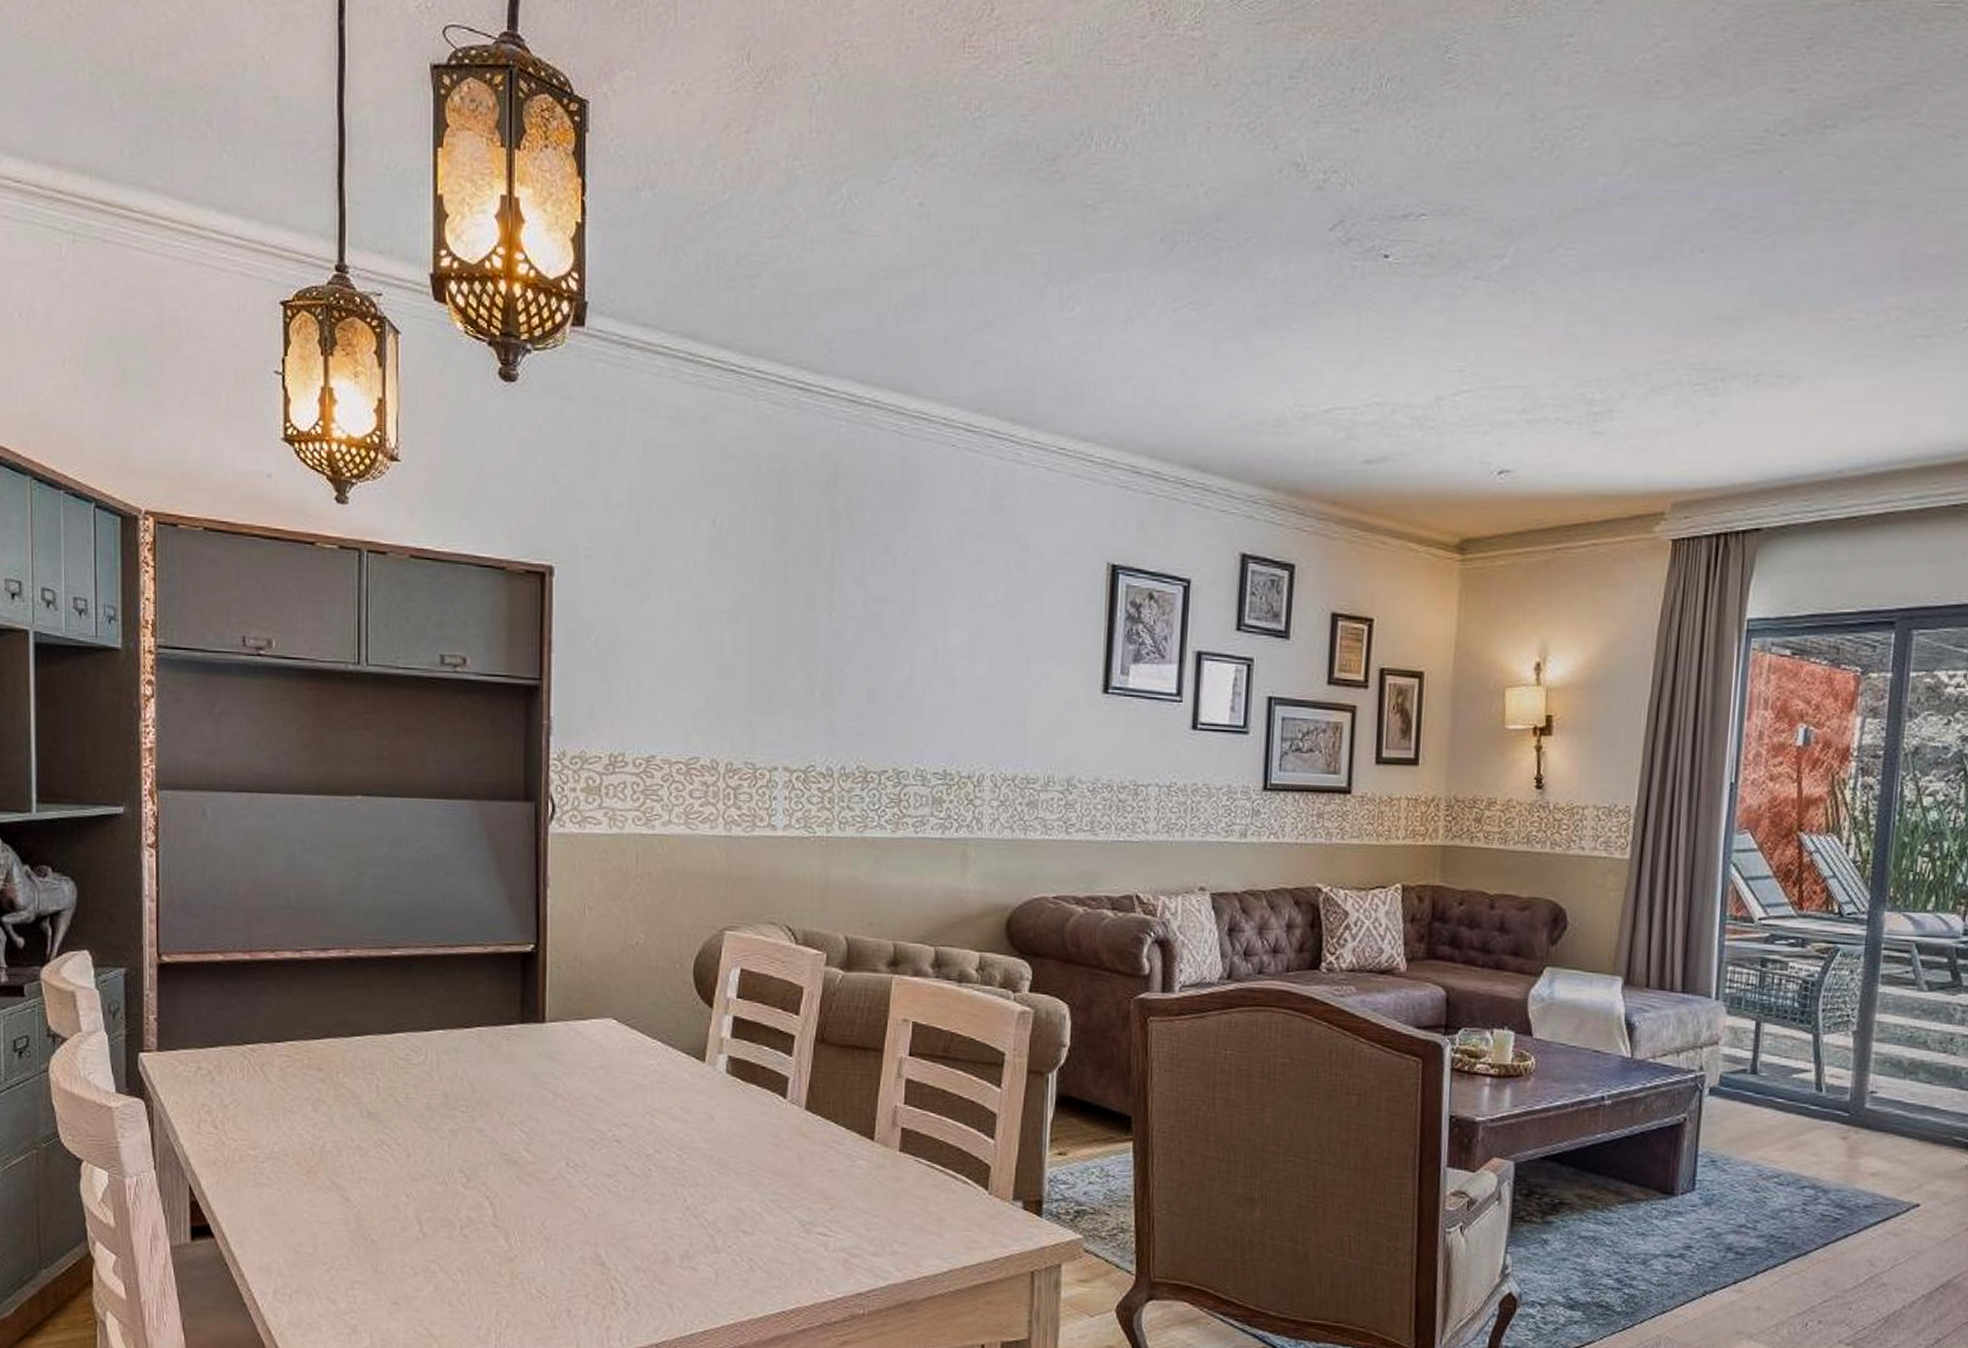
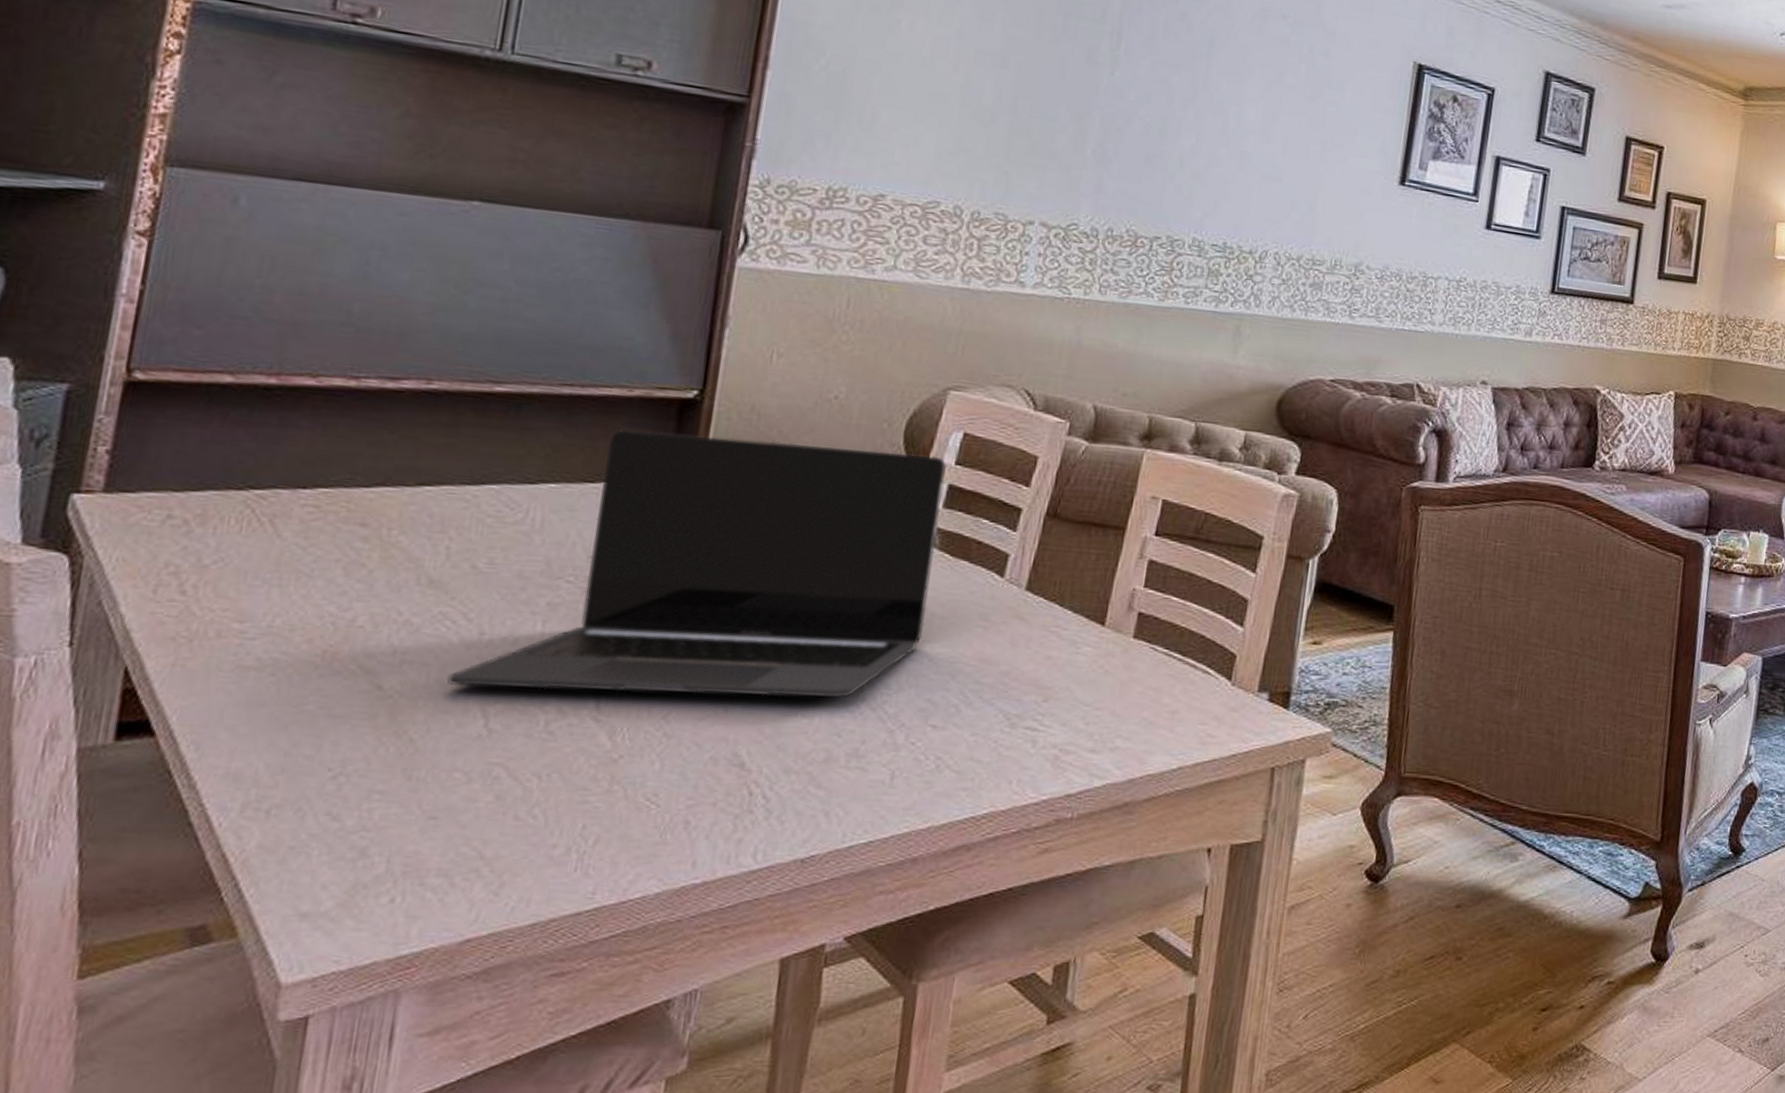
laptop: none [391,982,730,1208] -> present [447,430,946,699]

